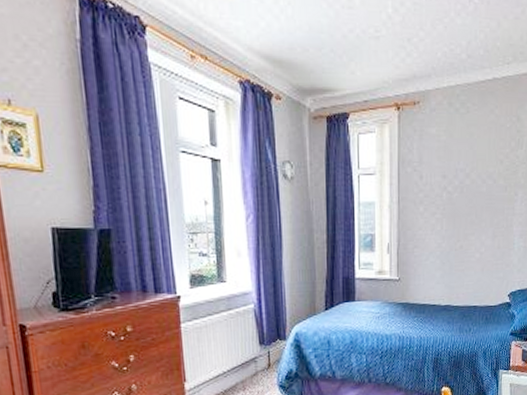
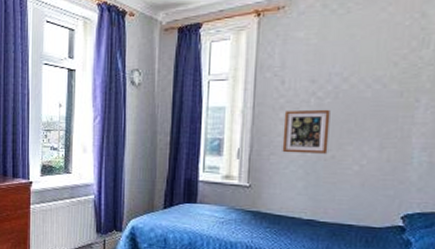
picture frame: none [423,203,458,246] -> present [282,109,330,154]

